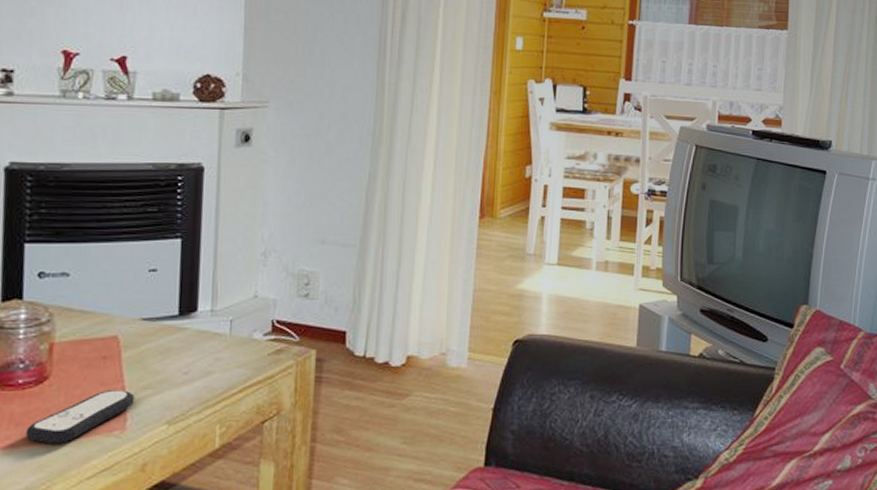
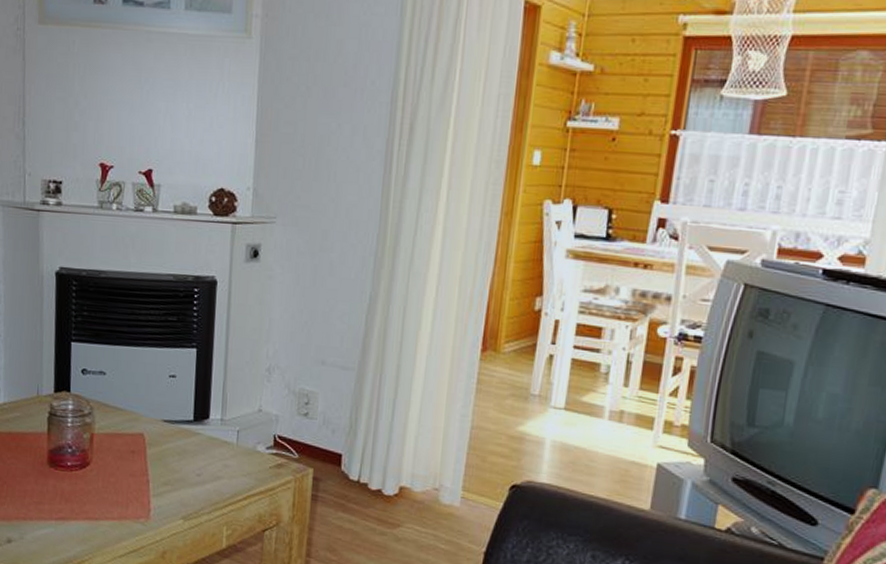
remote control: present [25,390,135,444] -> none [73,481,157,523]

